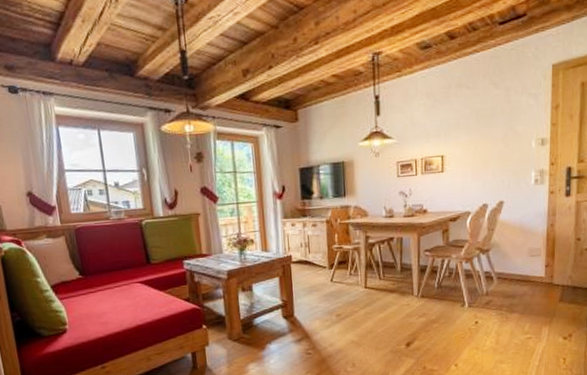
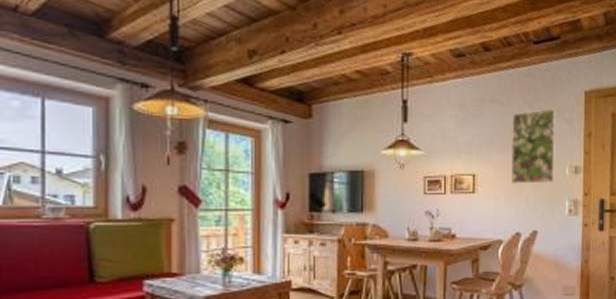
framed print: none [477,86,522,161] -> present [510,108,556,184]

